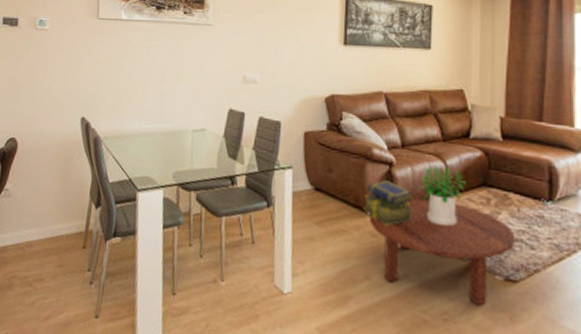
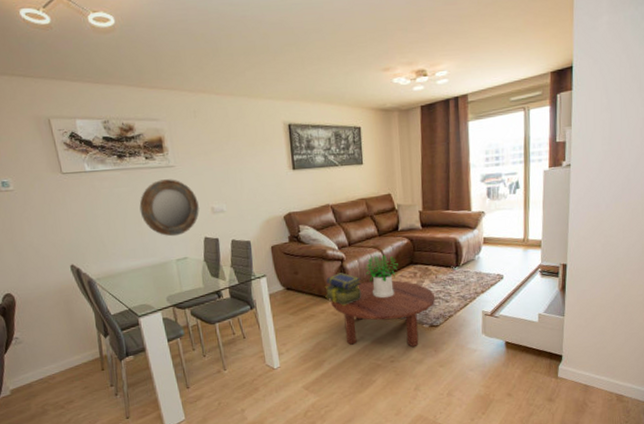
home mirror: none [165,37,230,103] -> present [139,179,199,237]

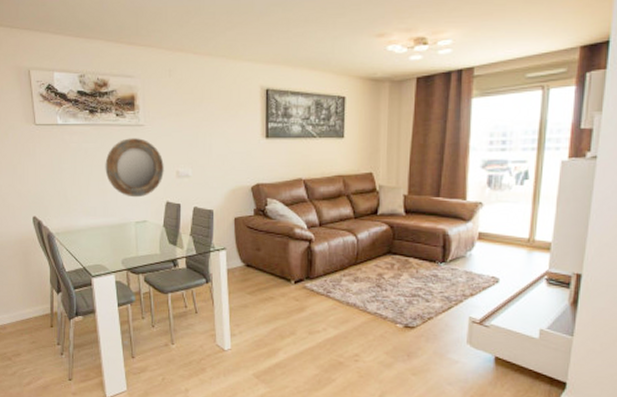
stack of books: present [324,272,361,306] -> none [288,253,330,291]
coffee table: present [330,280,436,348] -> none [293,267,414,348]
potted plant: present [365,254,398,298] -> none [335,239,374,288]

